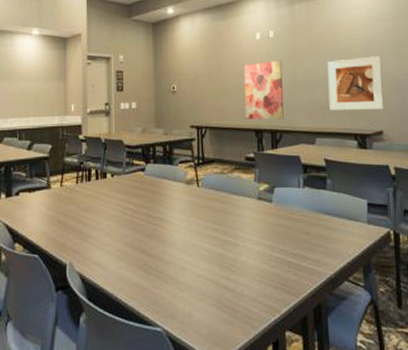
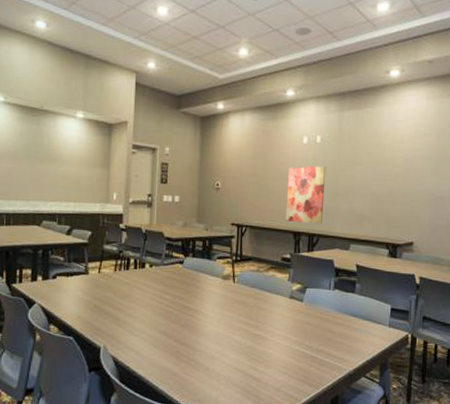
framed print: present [327,56,384,111] -> none [366,170,420,222]

